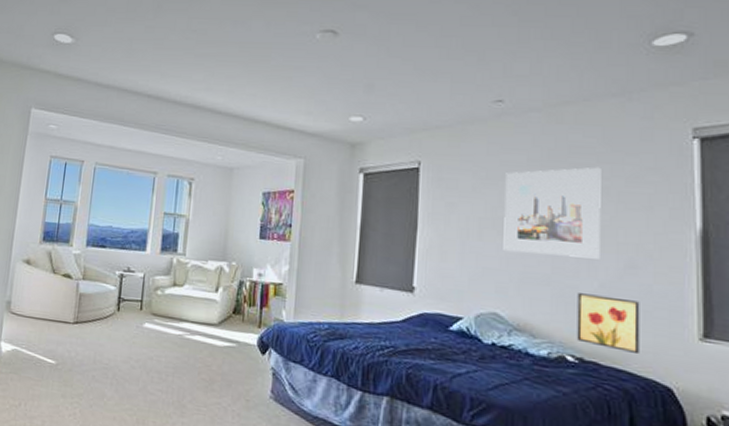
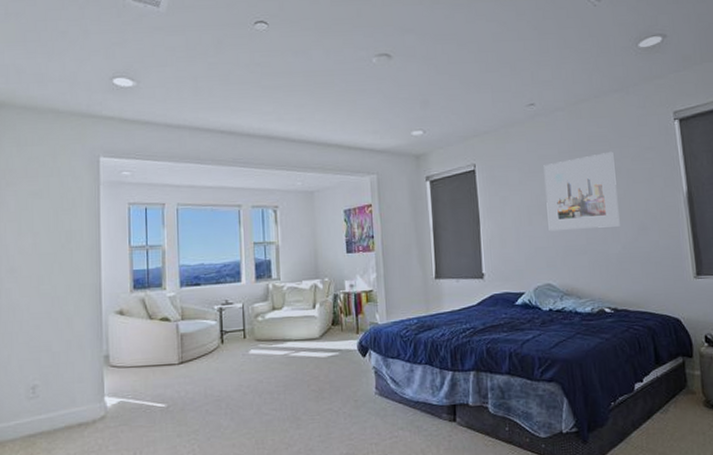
wall art: present [576,293,640,353] -> none [607,255,655,297]

